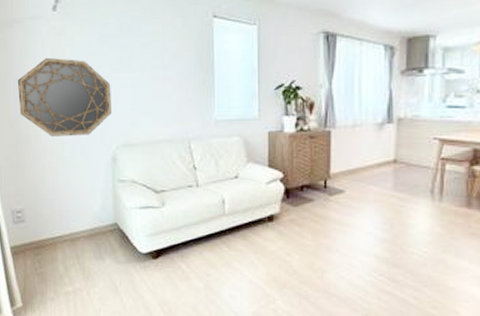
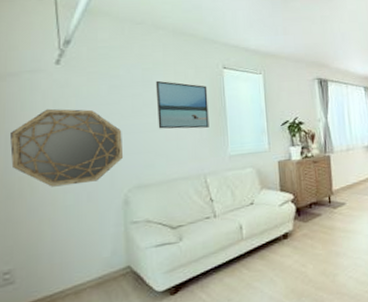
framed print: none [143,30,196,87] -> present [155,80,209,129]

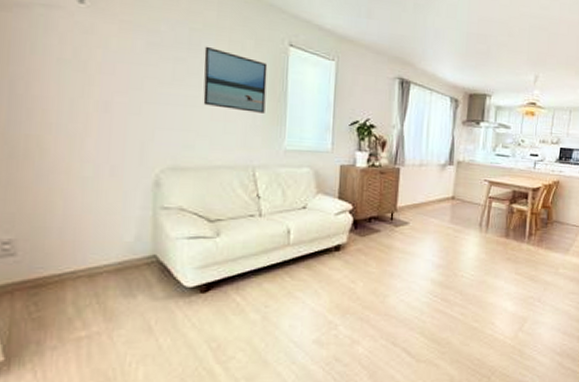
home mirror: present [10,108,124,187] -> none [15,57,158,155]

